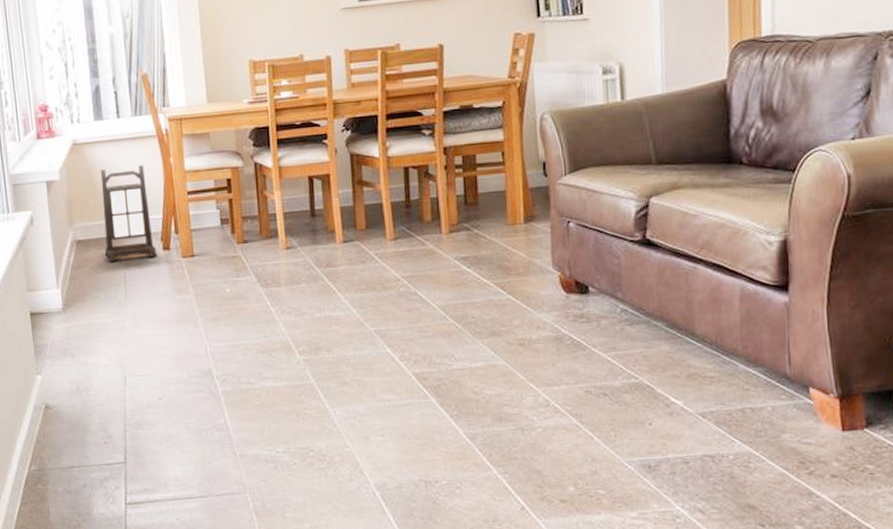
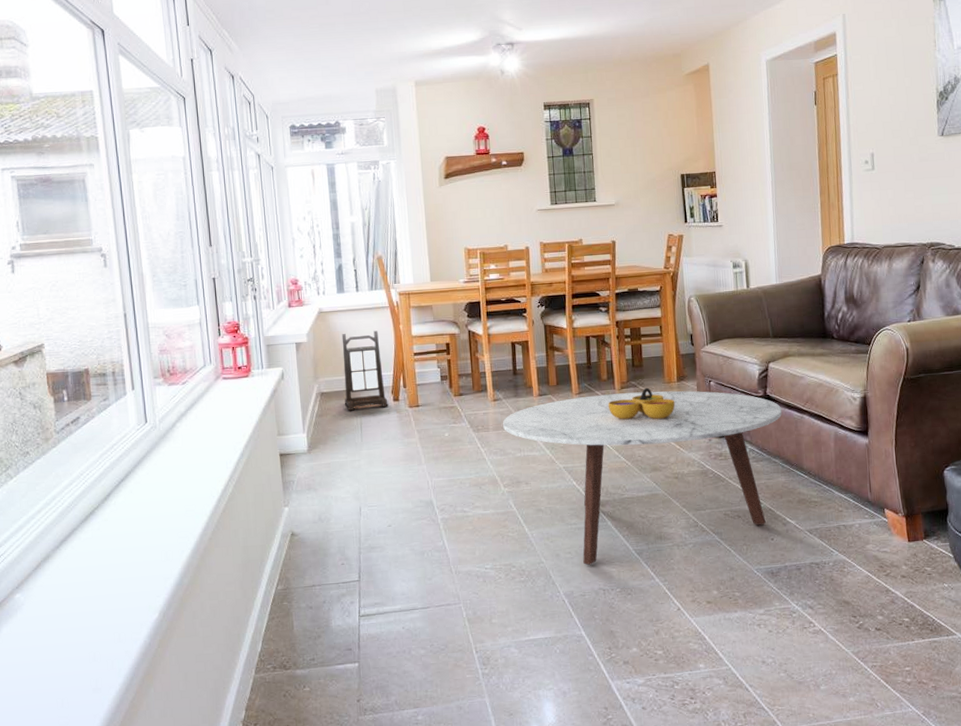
coffee table: none [298,234,668,451] -> present [503,390,782,565]
decorative bowl: none [432,230,522,272] -> present [608,387,675,420]

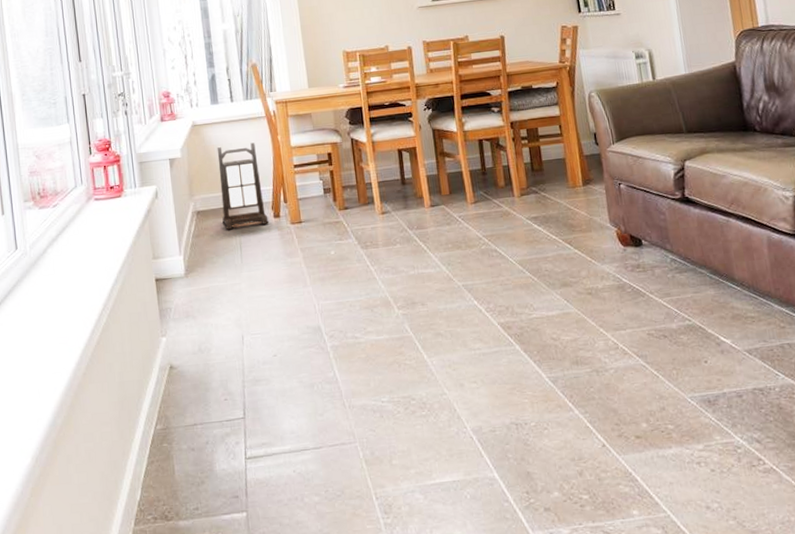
coffee table: present [503,390,782,565] -> none [393,195,705,396]
decorative bowl: present [608,387,675,420] -> none [507,193,583,230]

